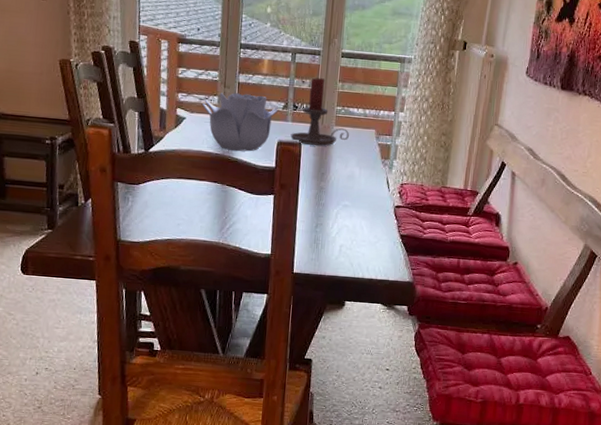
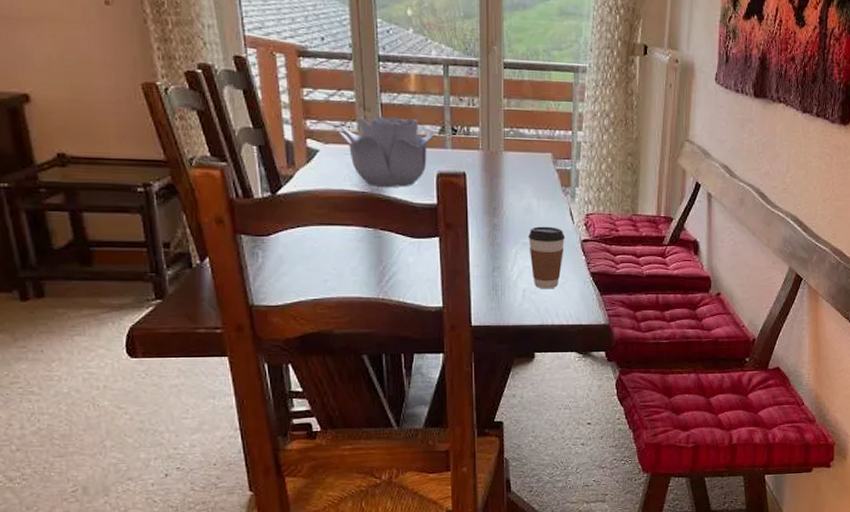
candle holder: present [290,77,349,146] -> none [452,94,521,175]
coffee cup: none [348,191,381,247] -> present [528,226,566,289]

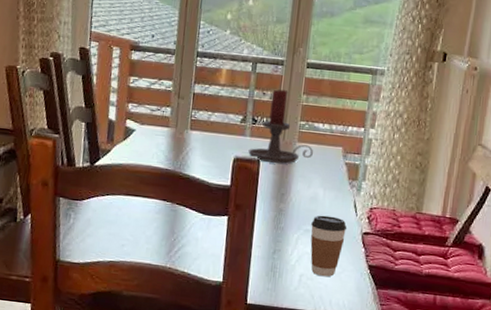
decorative bowl: present [337,116,433,187] -> none [153,104,236,168]
candle holder: none [452,94,521,175] -> present [248,89,313,164]

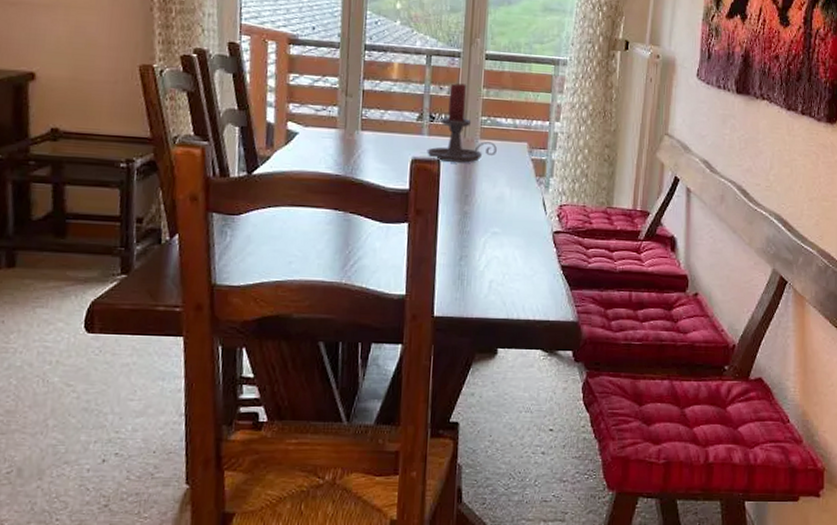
coffee cup: present [310,215,347,277] -> none [498,216,537,281]

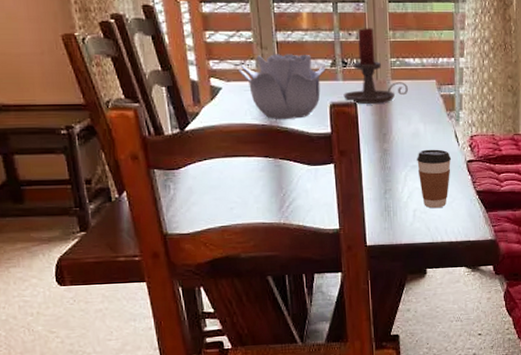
decorative bowl: none [318,102,411,172] -> present [237,54,326,119]
coffee cup: none [498,216,537,281] -> present [417,149,452,209]

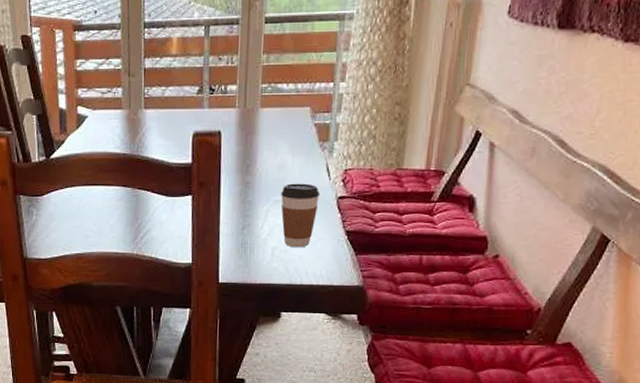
decorative bowl: present [237,54,326,119] -> none [104,80,192,148]
candle holder: present [343,28,408,104] -> none [208,52,278,133]

